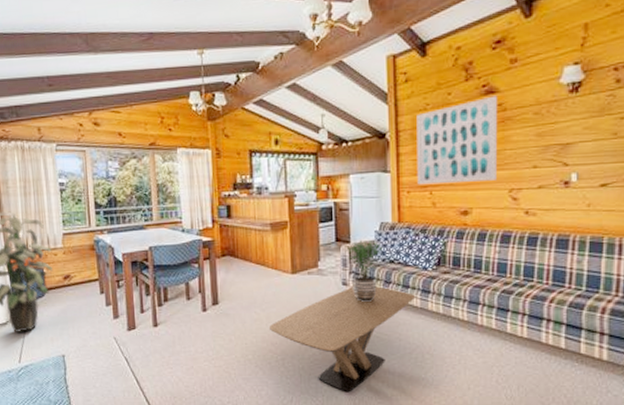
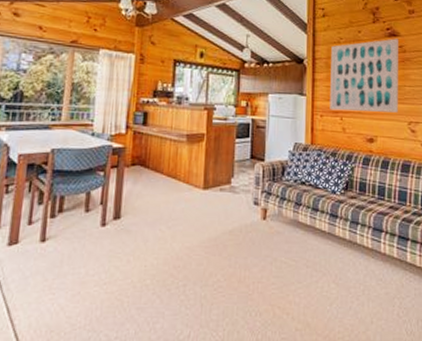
coffee table: present [269,286,416,393] -> none [172,207,324,326]
potted plant: present [346,240,383,302] -> none [260,158,296,224]

